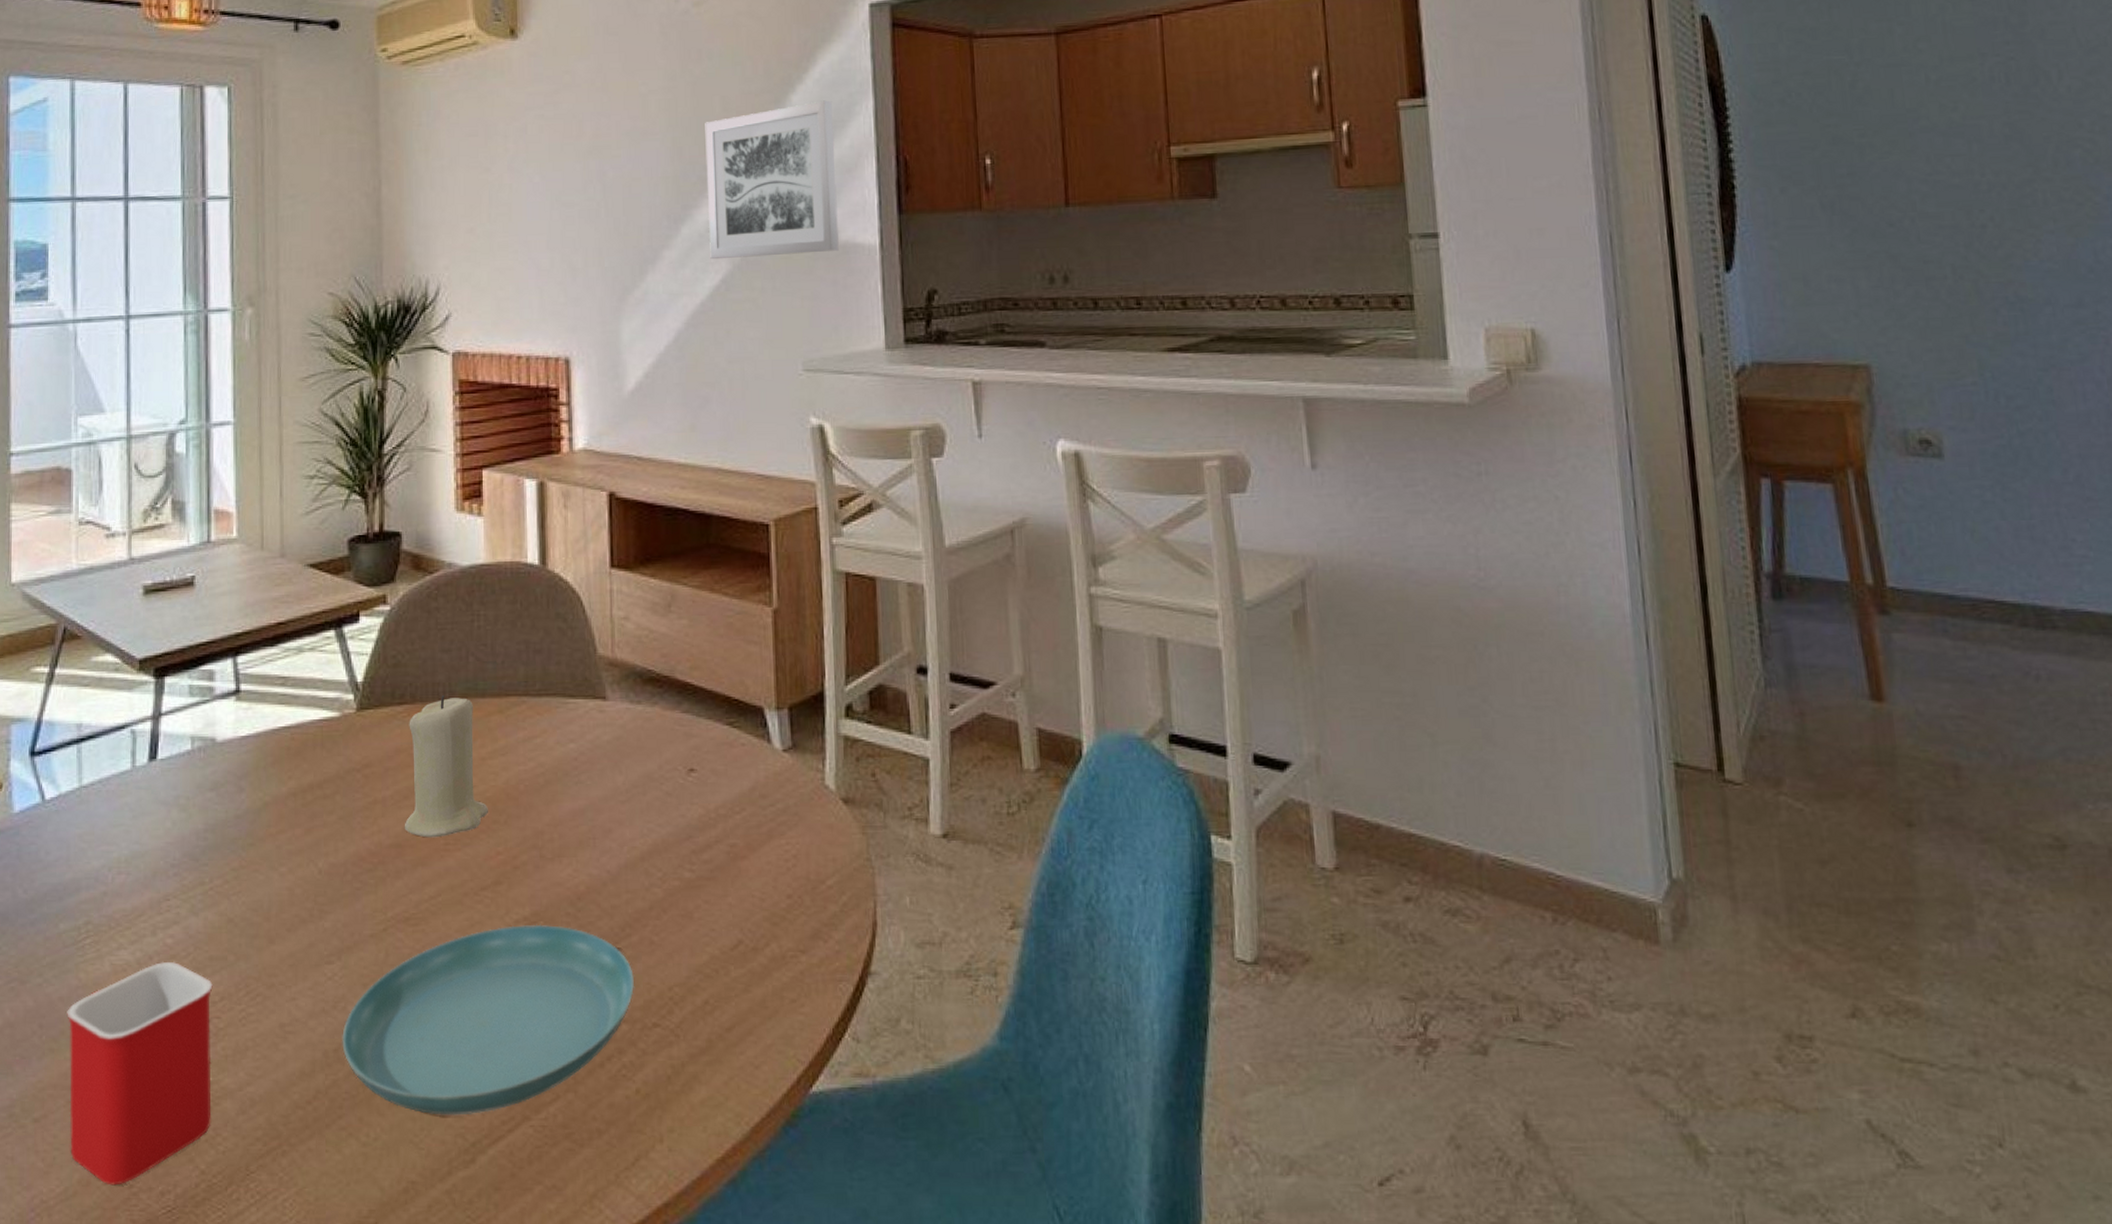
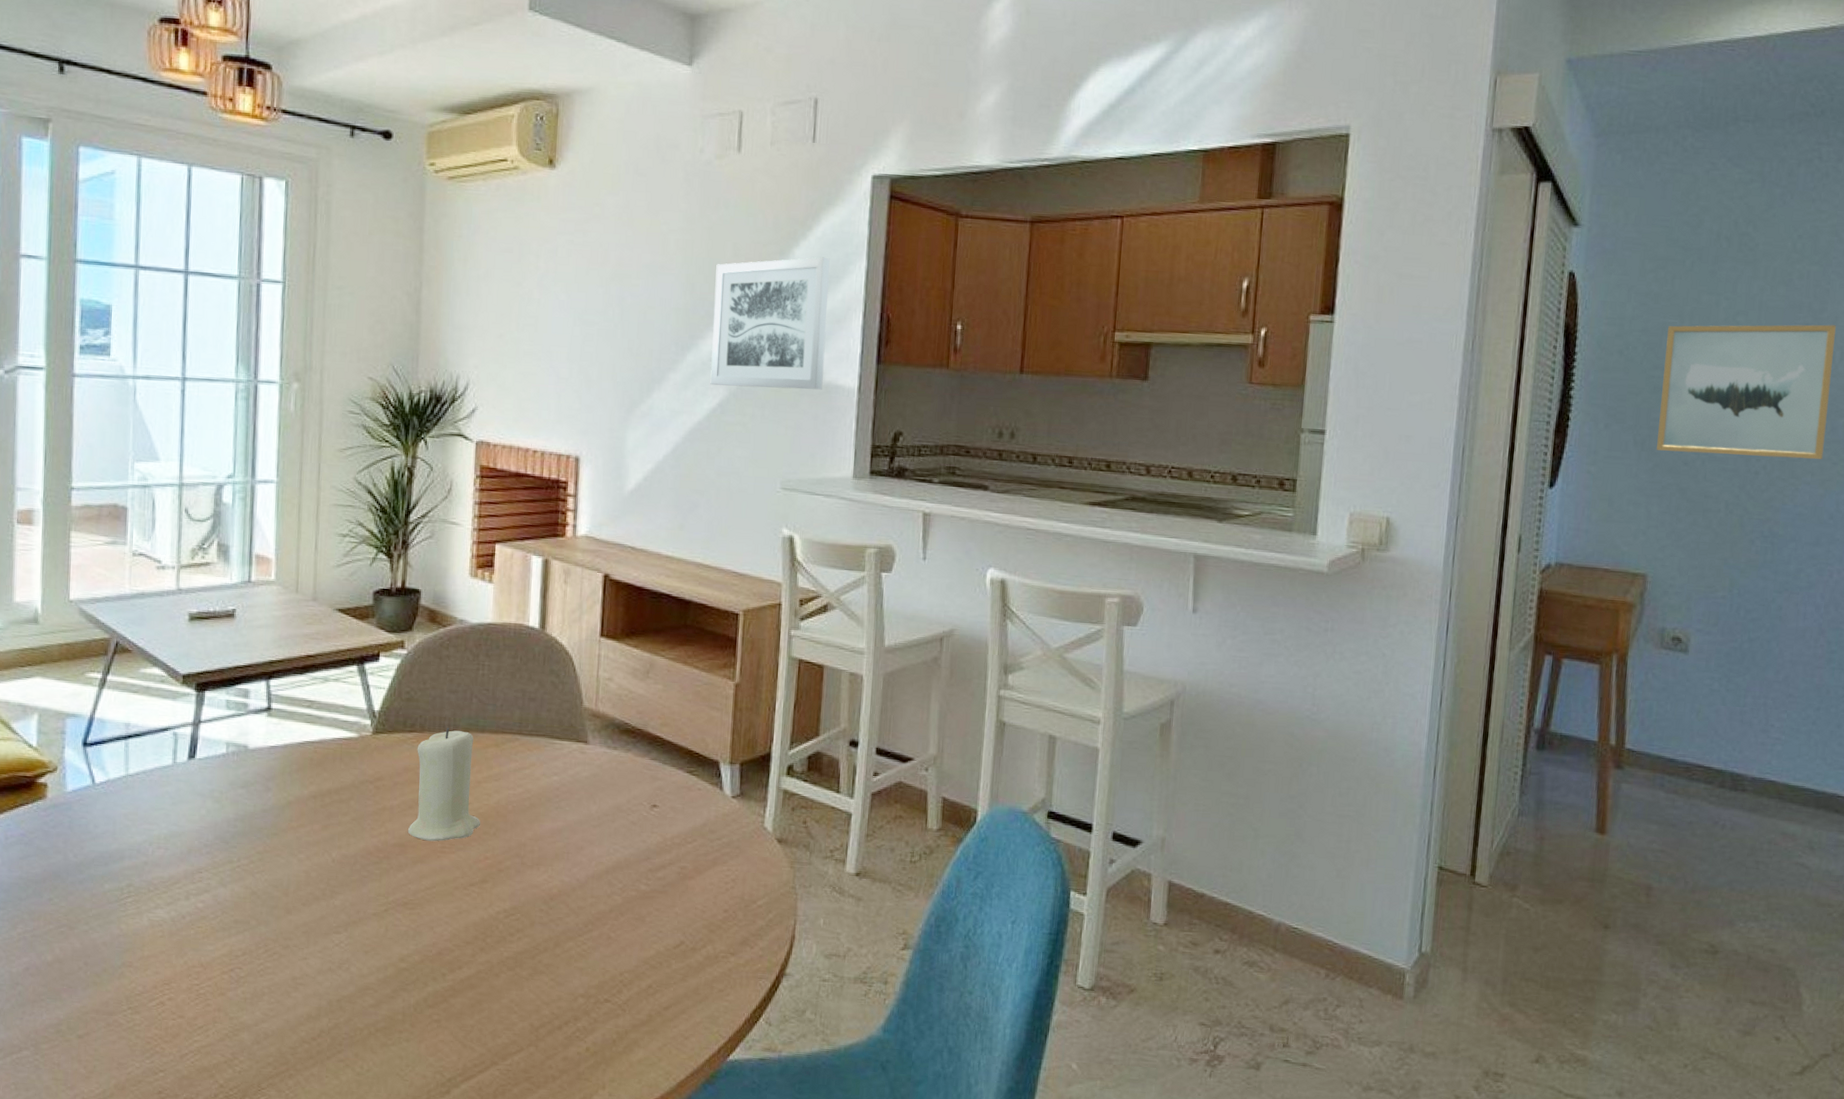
mug: present [67,961,213,1186] -> none [108,920,237,1091]
saucer: present [342,924,635,1115] -> none [344,915,592,1057]
wall art: none [1835,39,2063,213] -> present [1657,324,1836,460]

